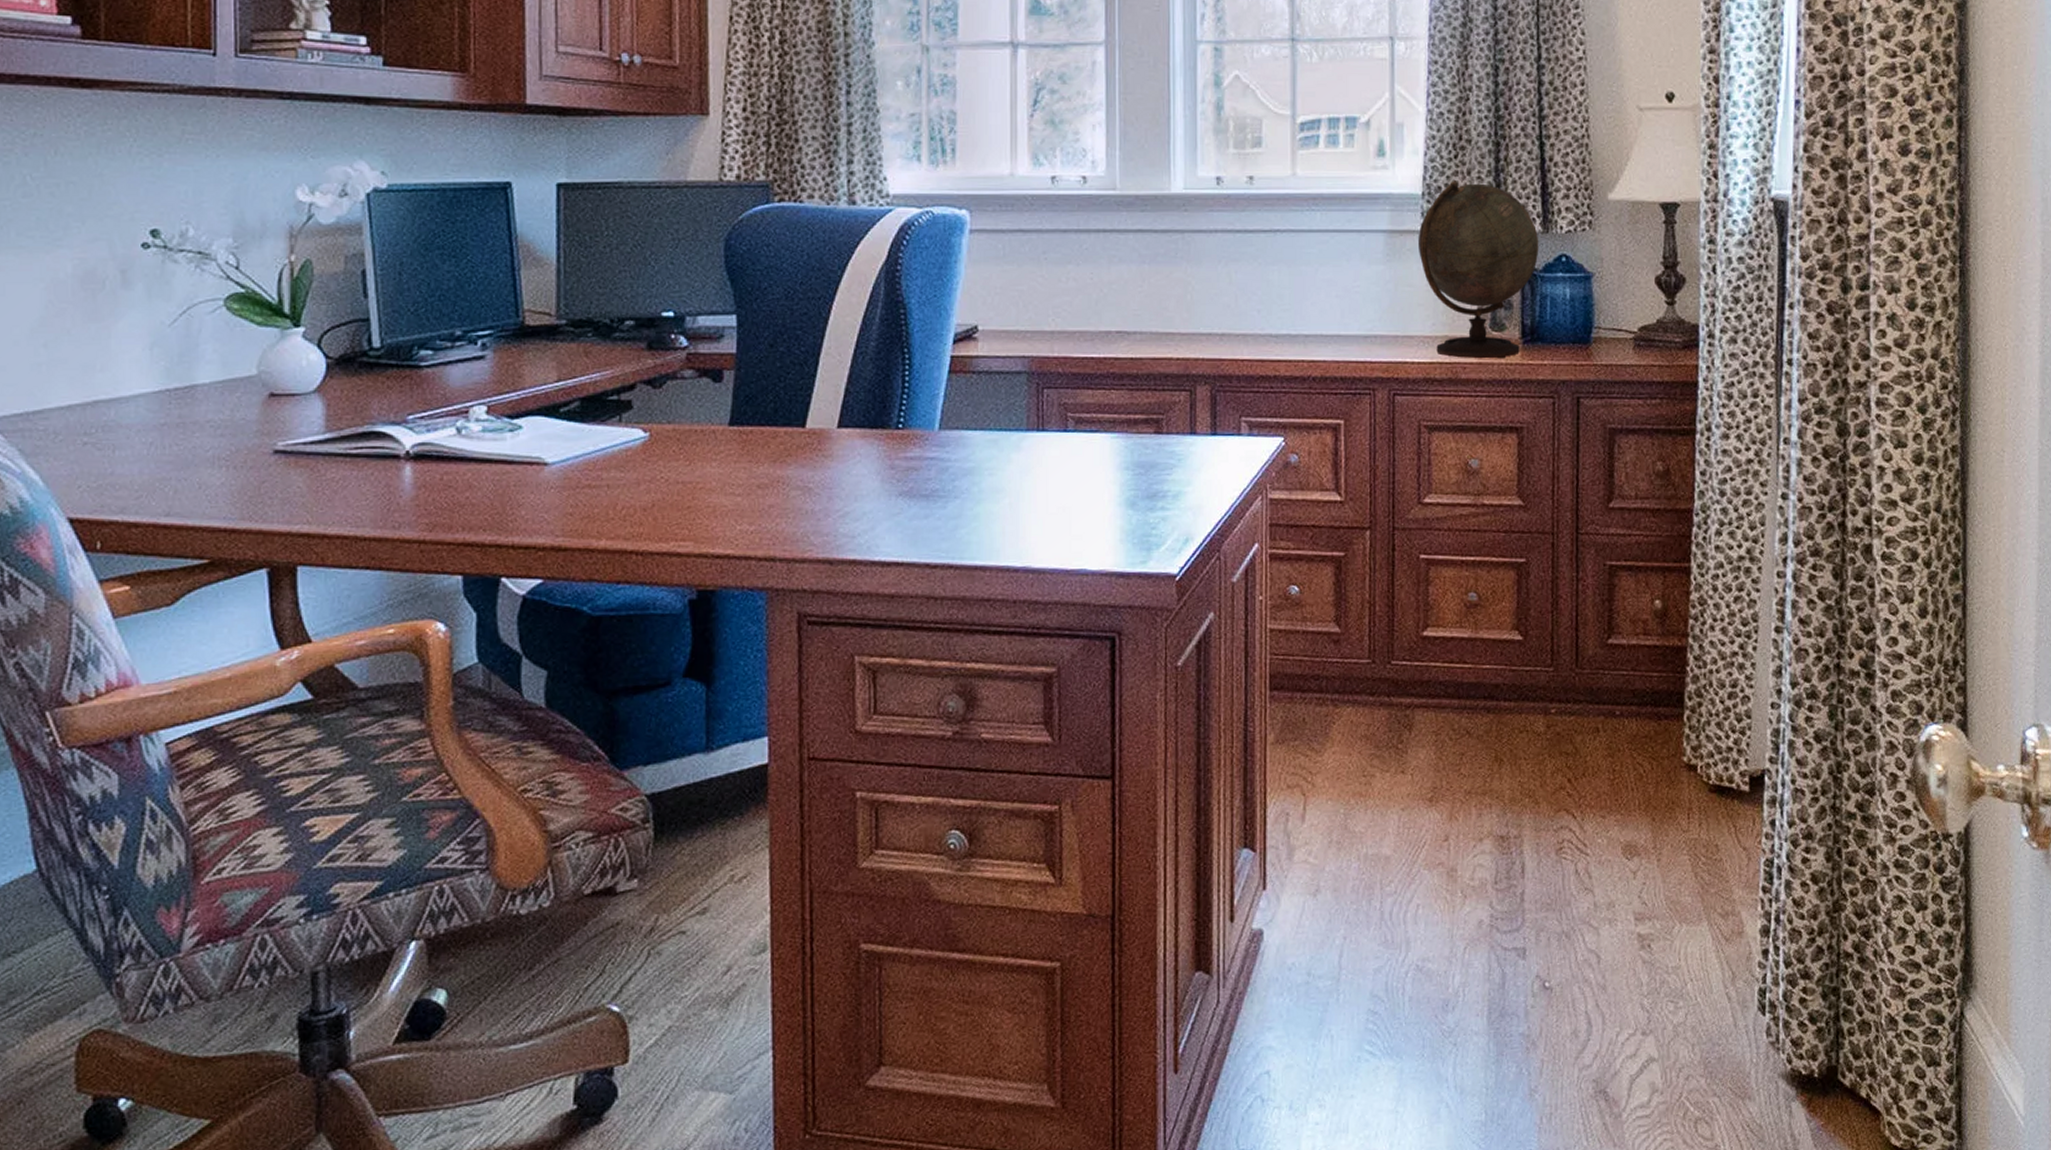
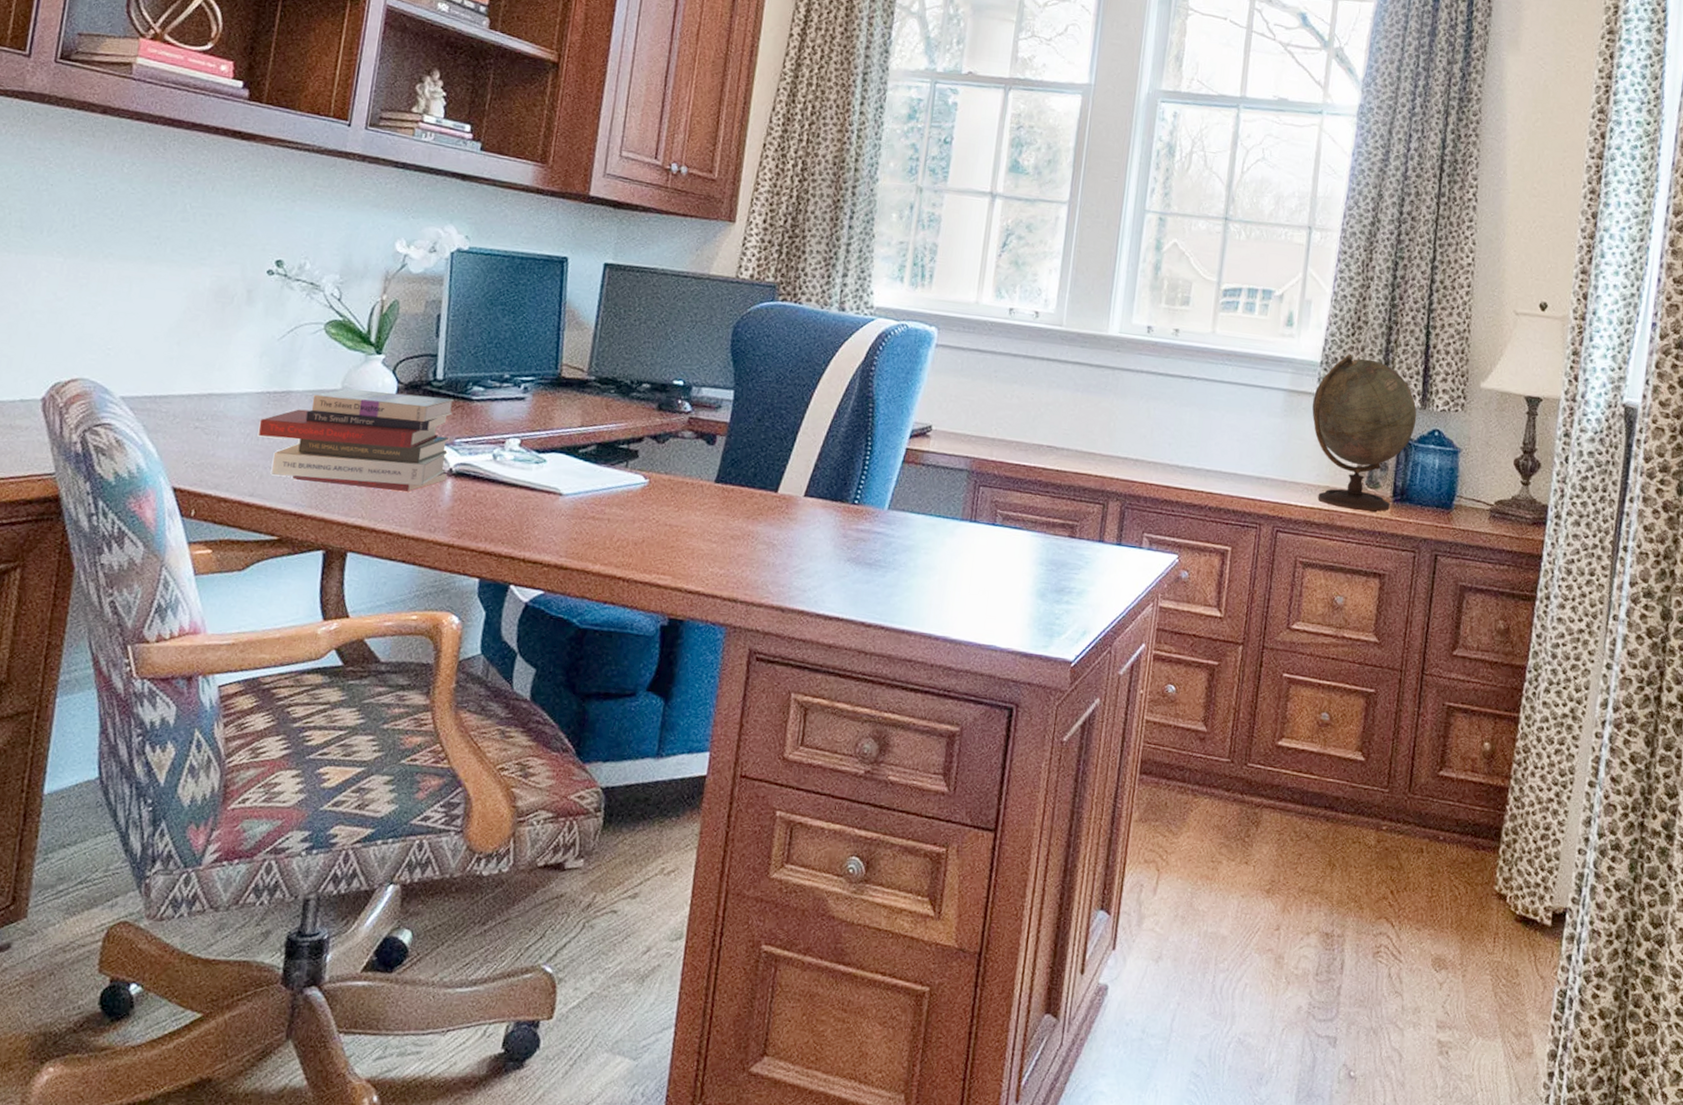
books: none [163,369,404,489] -> present [259,389,454,492]

